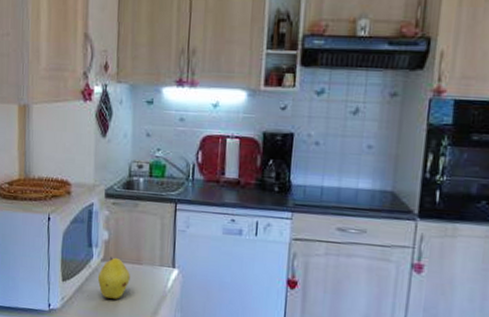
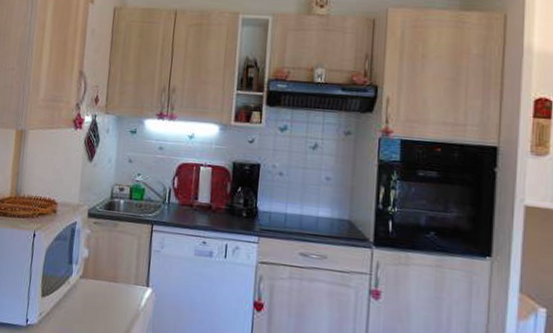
fruit: present [97,257,130,299] -> none [75,274,106,317]

